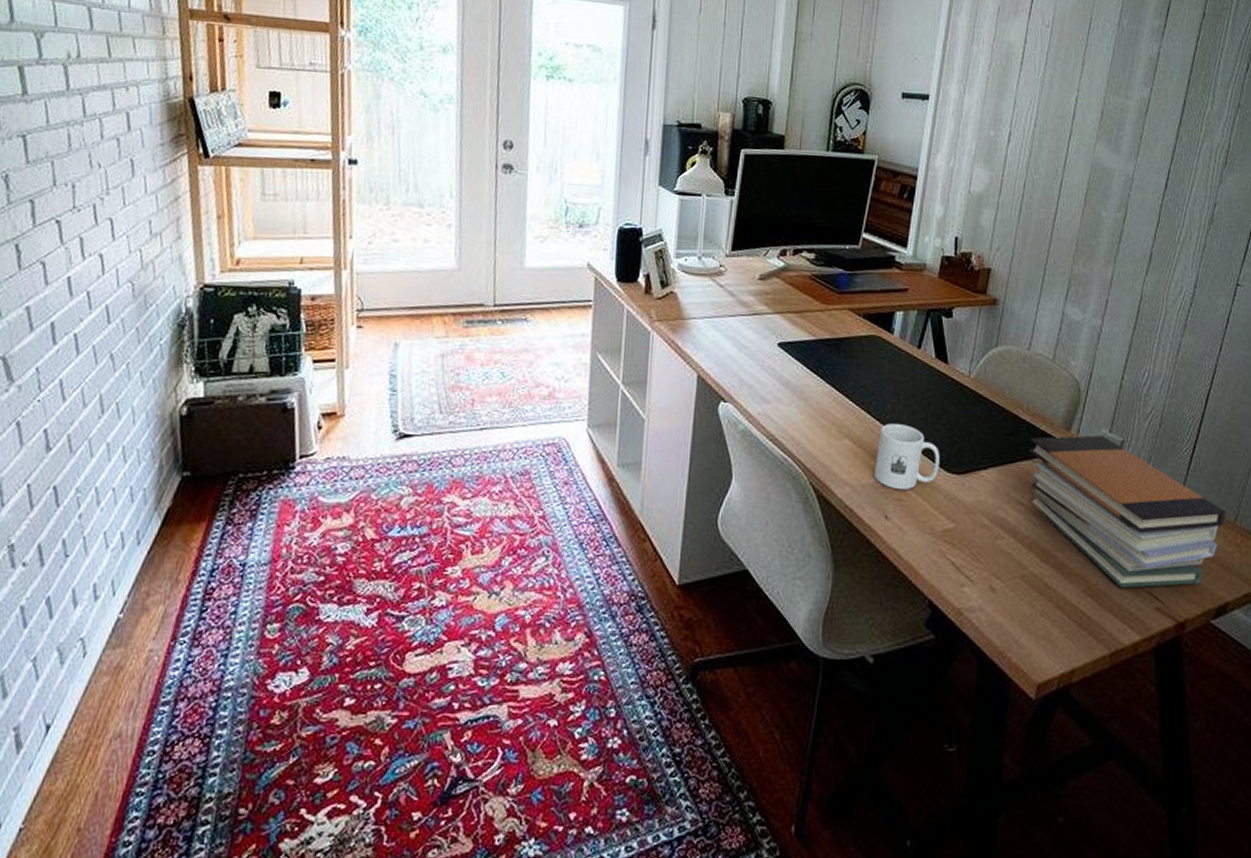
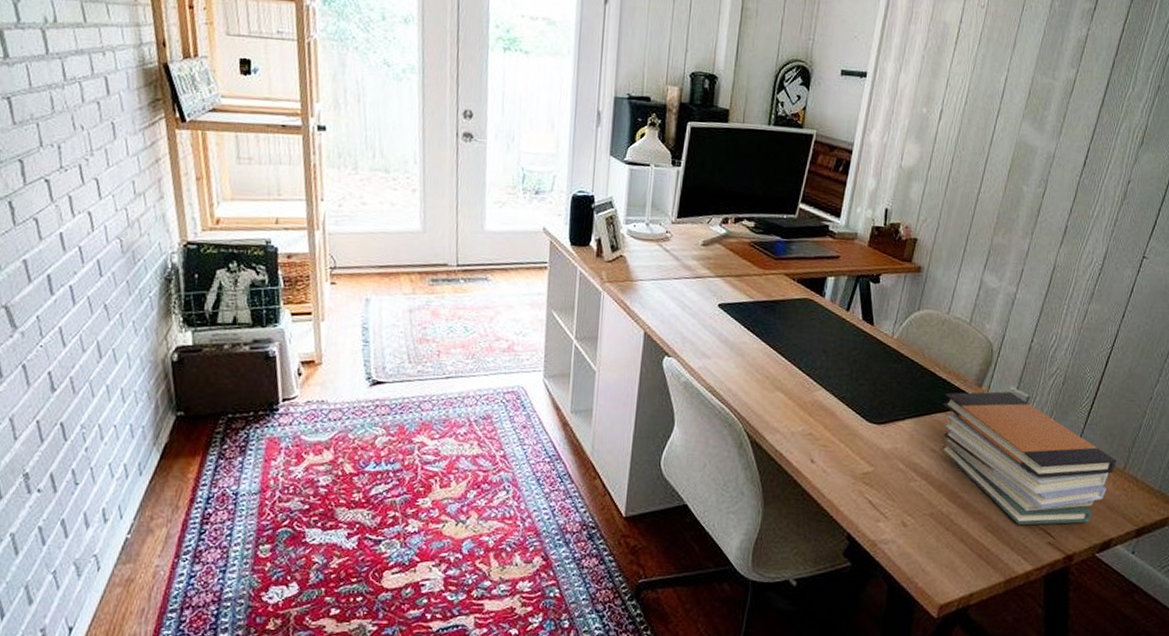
mug: present [873,423,940,491] -> none [802,378,863,438]

